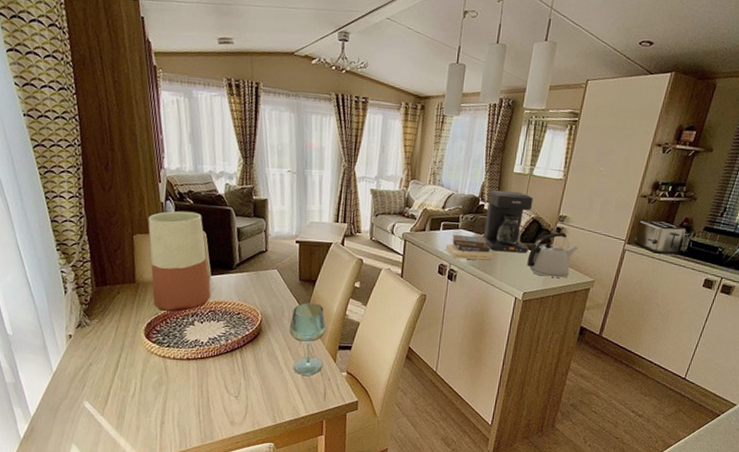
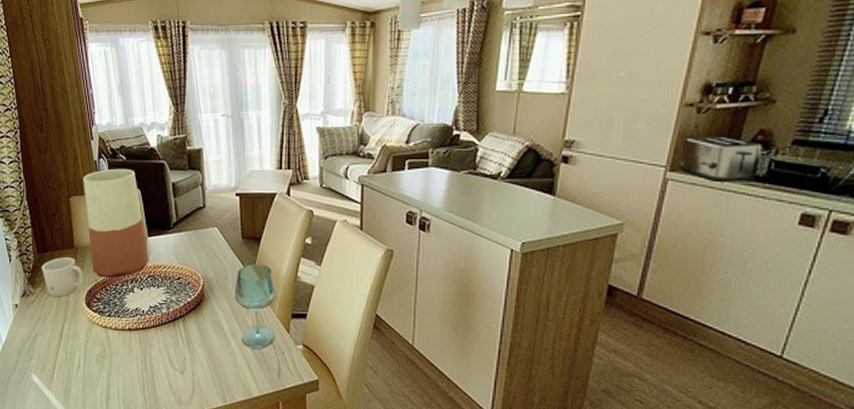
mug: none [100,291,145,329] -> present [42,257,84,298]
books: present [445,235,493,261] -> none [413,175,477,205]
coffee maker: present [482,190,534,254] -> none [461,114,526,192]
kettle: present [527,231,578,278] -> none [524,161,595,222]

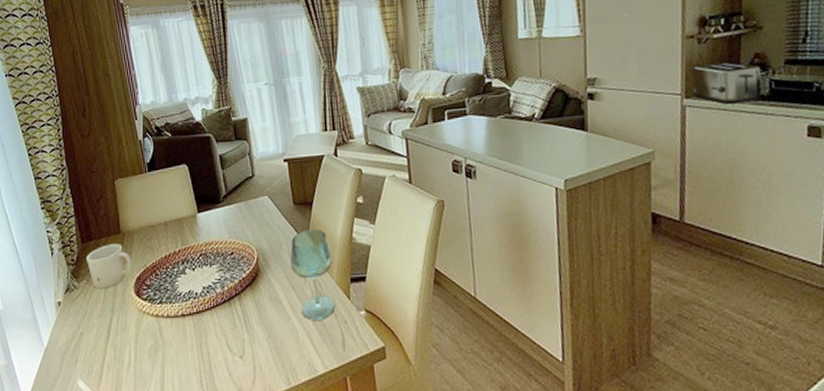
vase: present [82,168,149,278] -> none [127,145,200,261]

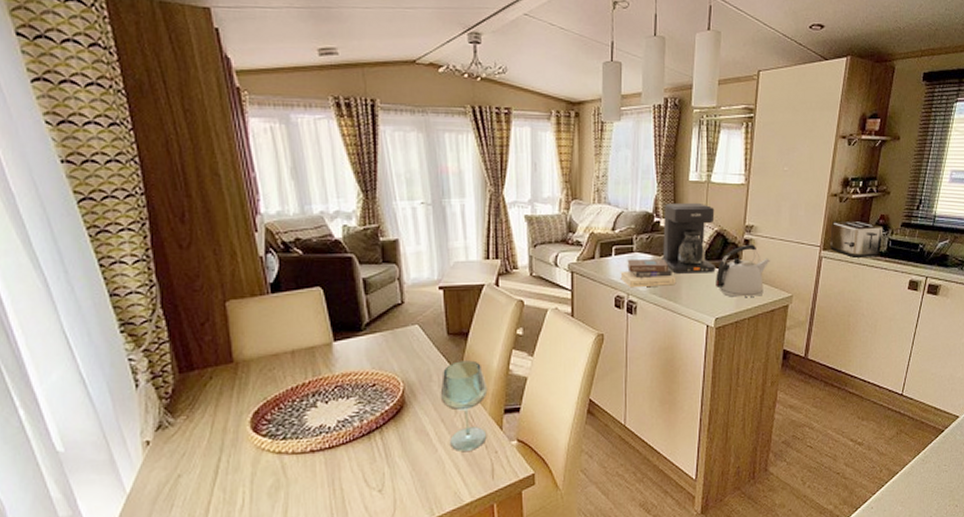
mug: present [87,244,133,289] -> none [186,374,249,426]
books: none [455,120,516,152] -> present [620,259,677,288]
coffee maker: none [494,59,559,135] -> present [662,202,716,274]
kettle: none [559,97,622,156] -> present [716,244,770,297]

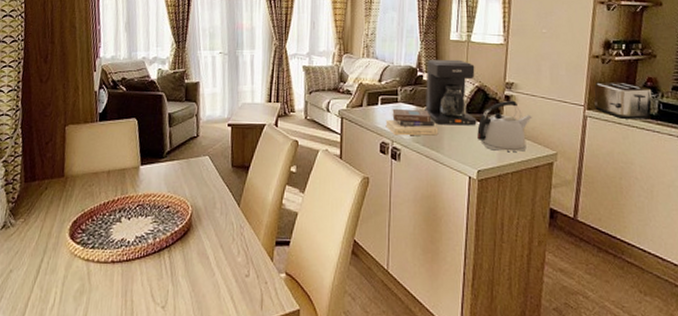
wine glass: present [440,360,488,451] -> none [221,192,263,278]

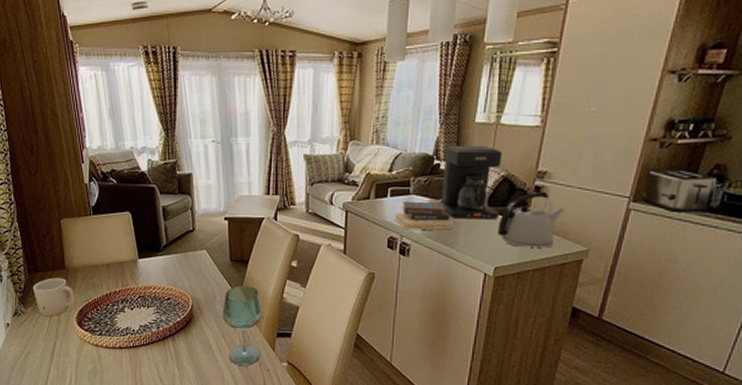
mug: none [26,186,71,229] -> present [33,278,76,317]
wine glass: none [221,192,263,278] -> present [222,285,263,366]

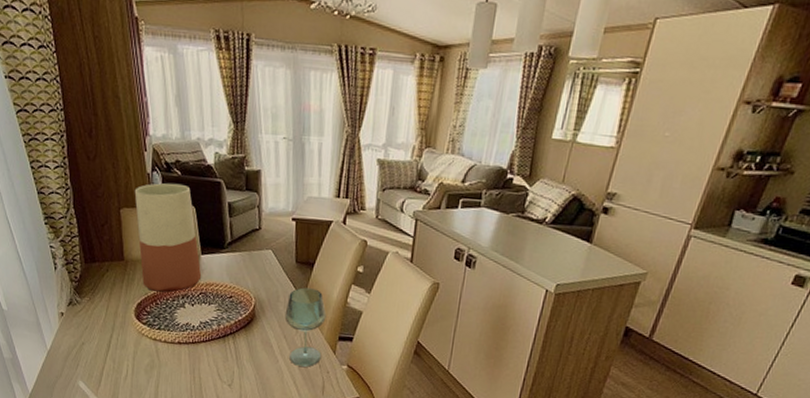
mug: present [33,278,76,317] -> none [90,268,134,308]
vase: none [73,191,140,298] -> present [134,183,202,293]
books: present [394,202,454,231] -> none [463,214,522,246]
coffee maker: present [440,145,503,220] -> none [509,160,575,238]
kettle: present [498,191,564,248] -> none [563,212,629,269]
toaster: present [642,169,718,213] -> none [704,198,776,244]

